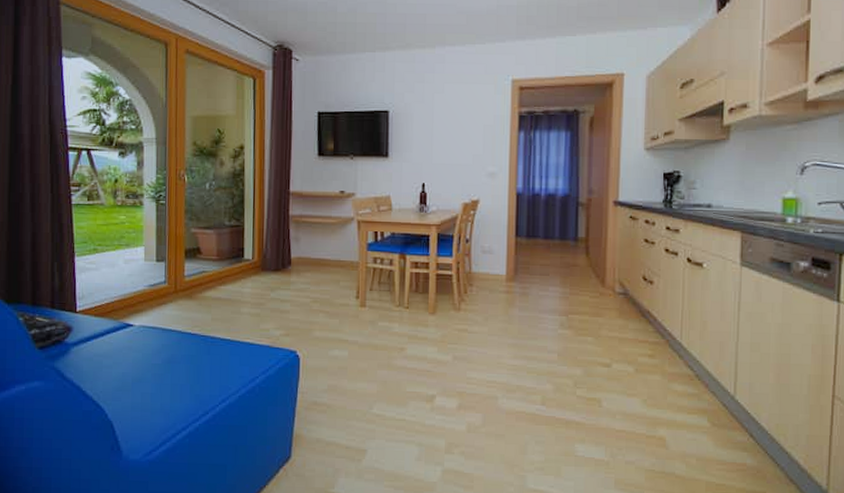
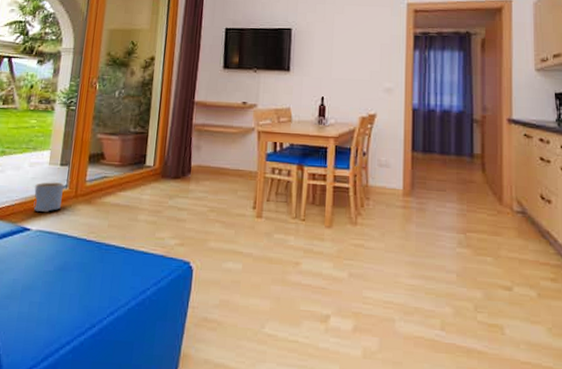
planter: none [133,278,162,309] -> present [33,182,64,213]

